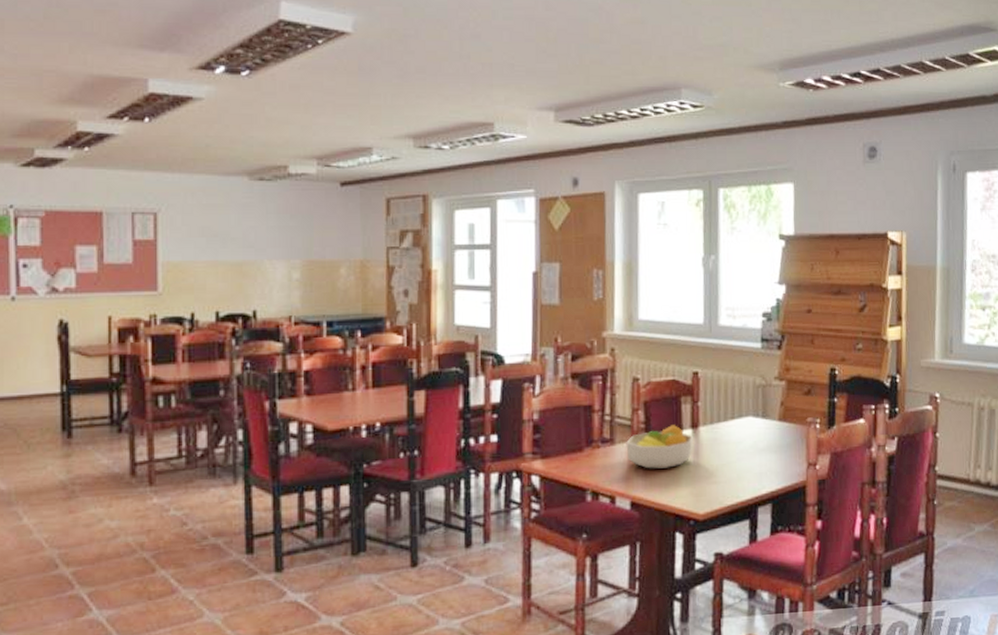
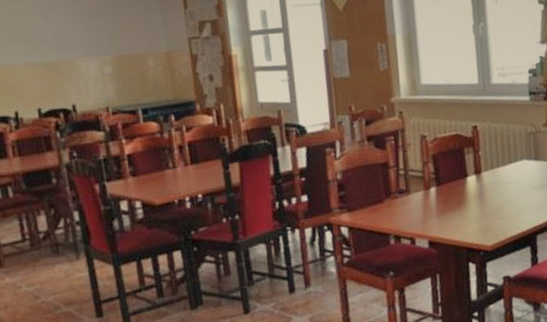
fruit bowl: present [626,425,694,469] -> none [420,173,478,213]

